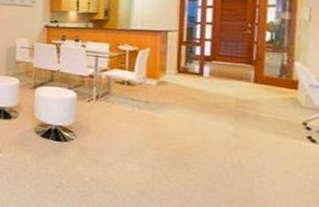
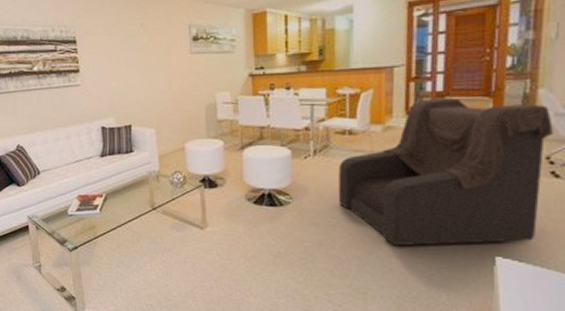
armchair: none [115,60,309,199] -> present [338,97,553,246]

